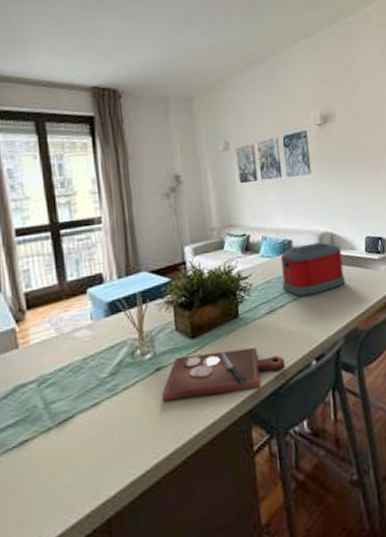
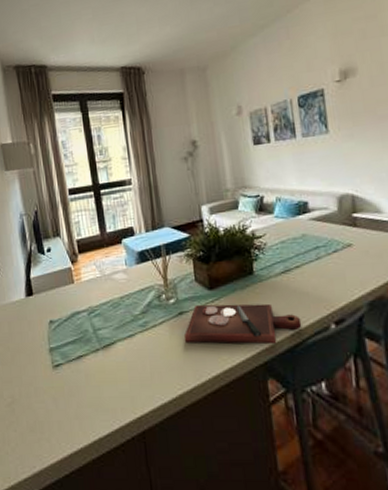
toaster: present [280,242,346,297] -> none [295,204,370,259]

